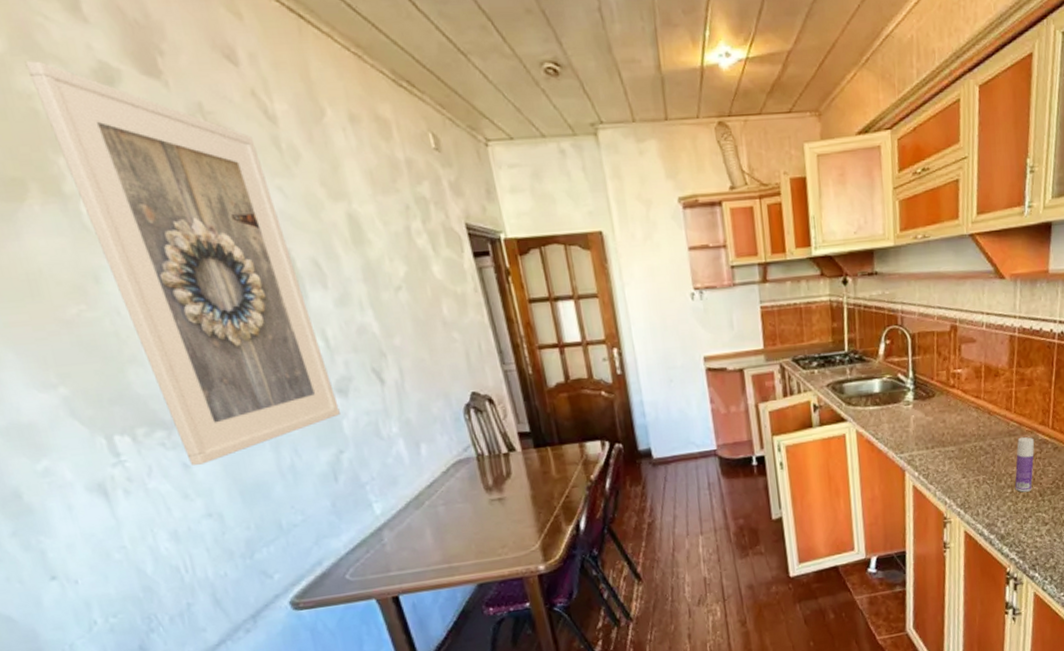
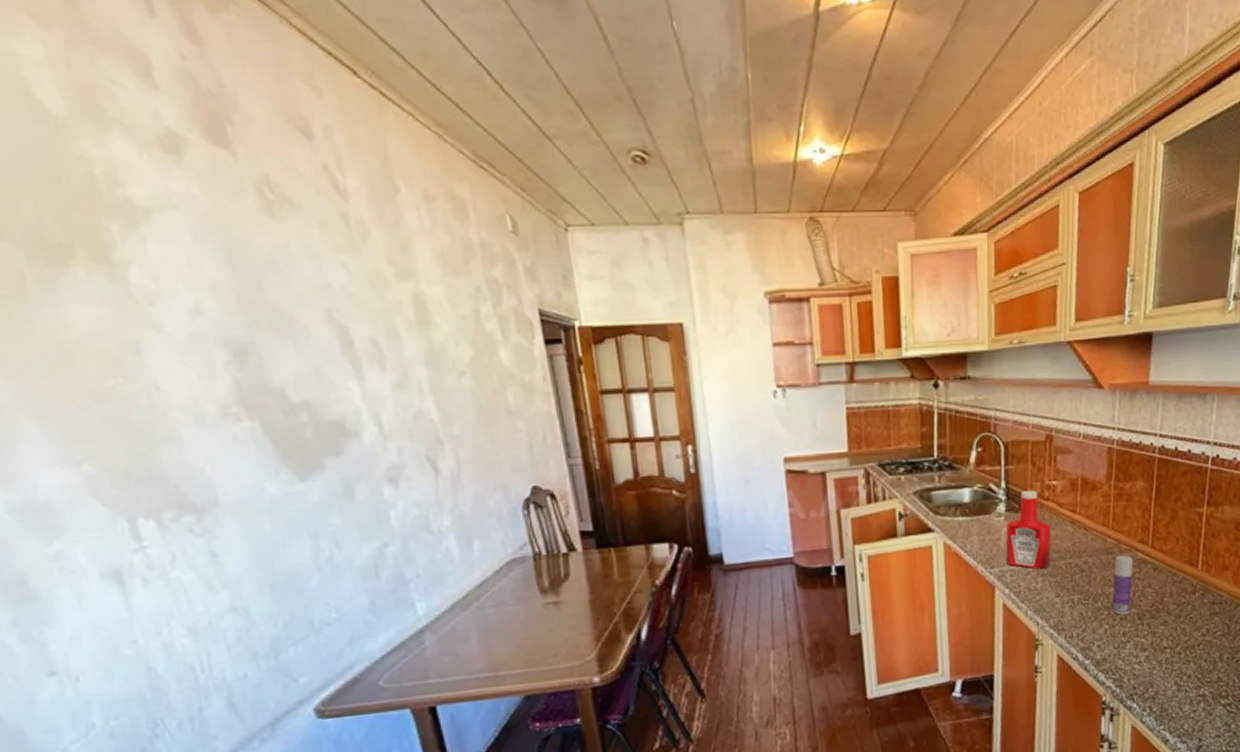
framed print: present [25,61,340,465] -> none [87,125,388,554]
ketchup bottle: none [914,378,958,454] -> present [1006,490,1052,570]

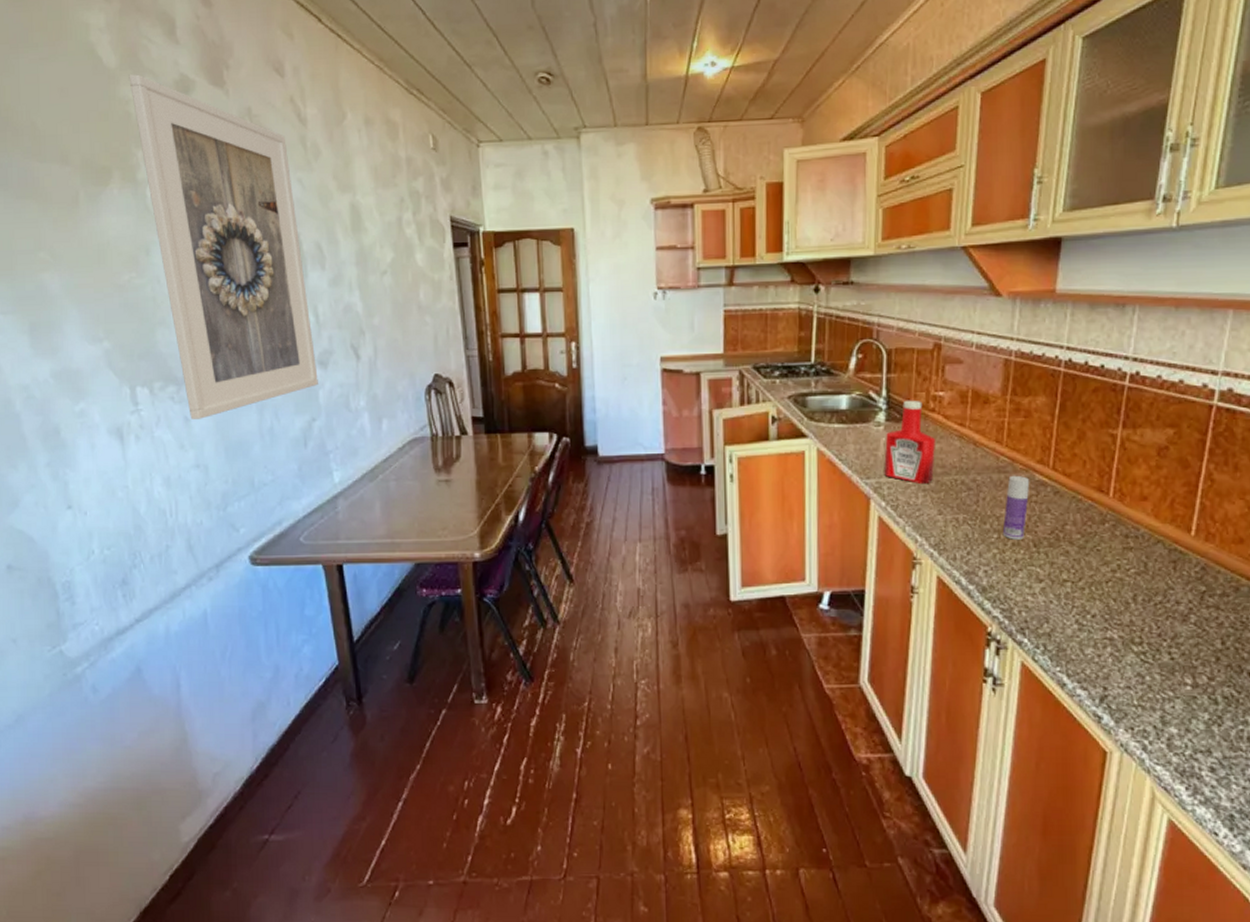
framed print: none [87,125,388,554] -> present [129,74,318,419]

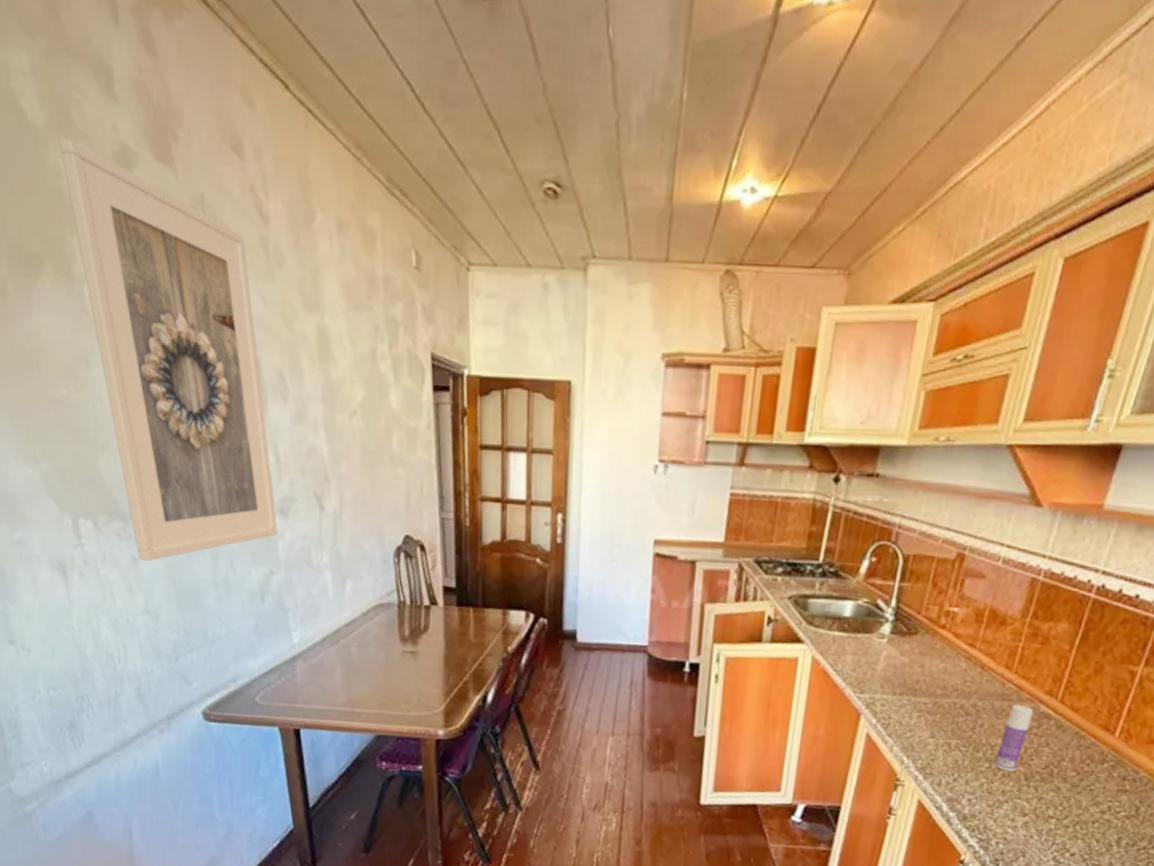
ketchup bottle: present [884,400,936,485] -> none [880,612,942,705]

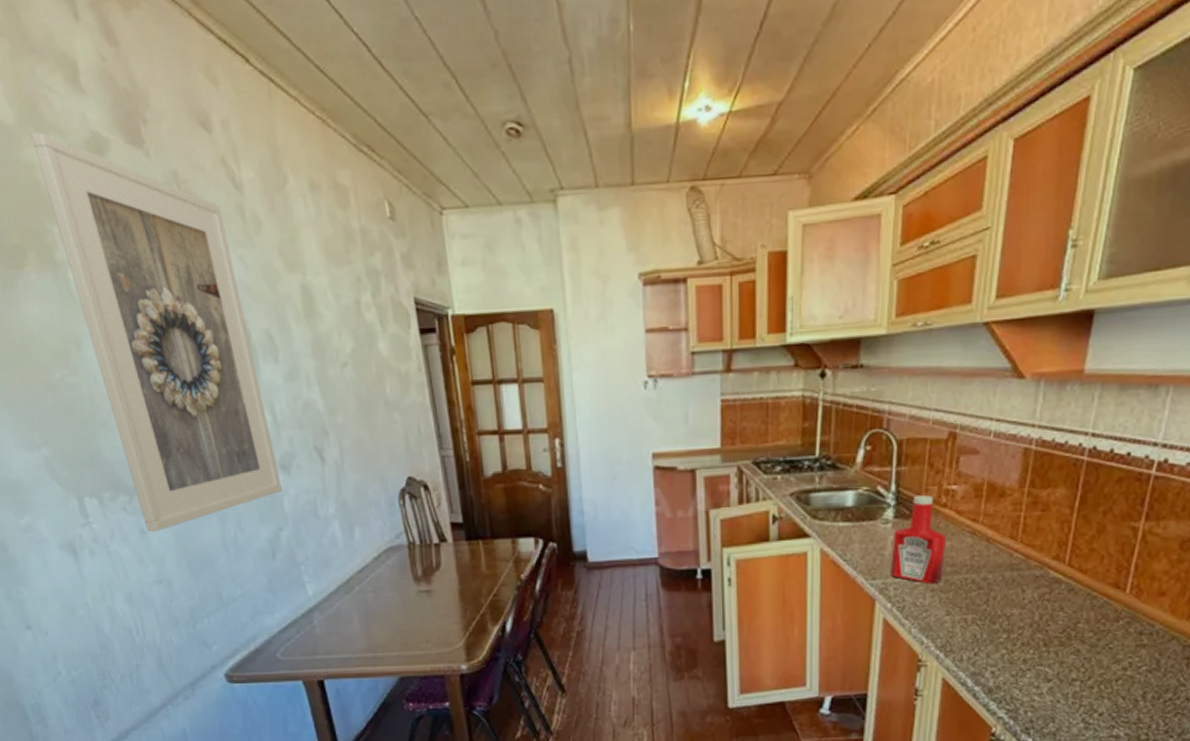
ketchup bottle: none [880,612,942,705] -> present [891,494,947,585]
bottle: present [994,704,1034,772] -> none [1012,572,1044,640]

